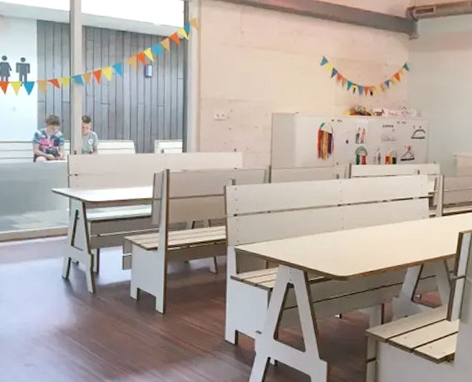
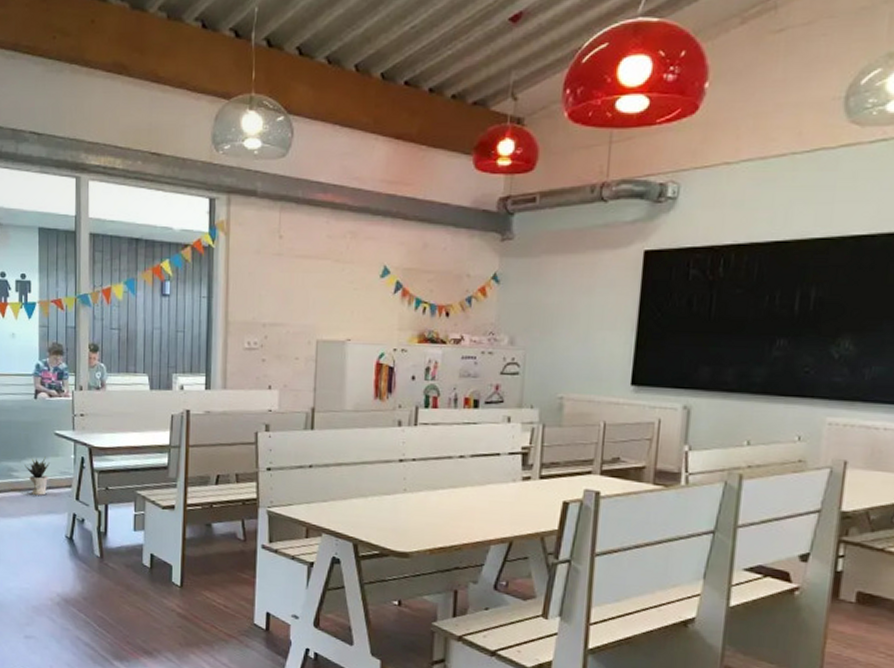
potted plant: none [25,210,47,243] -> present [25,457,50,495]

